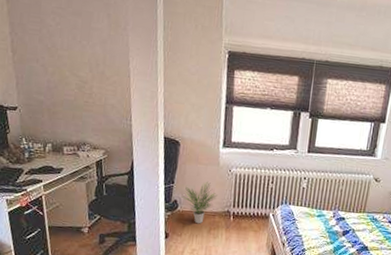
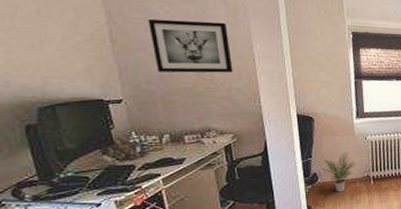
wall art: none [41,30,110,88] -> present [148,18,233,73]

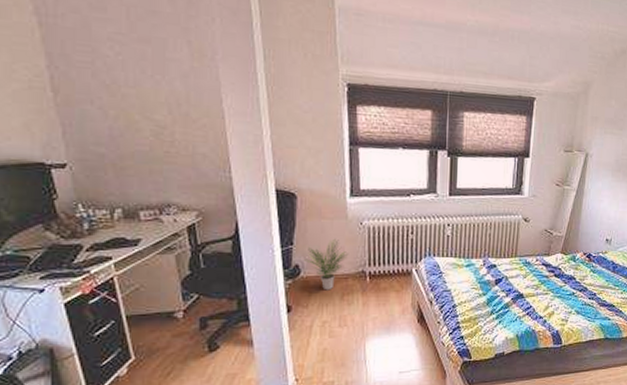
wall art: present [148,18,233,73] -> none [95,62,198,134]

